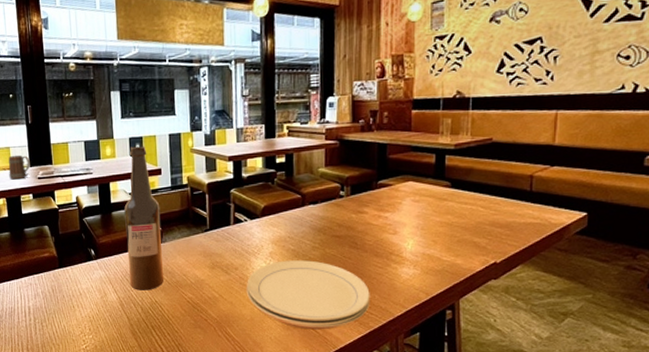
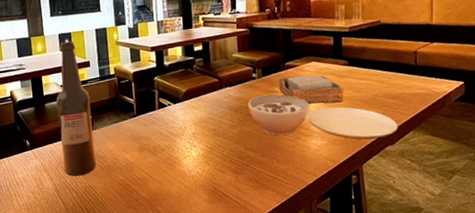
plate: present [246,260,370,330] -> none [172,138,285,202]
soup bowl: none [333,216,403,261] -> present [248,94,310,136]
napkin holder: none [368,196,443,229] -> present [278,75,344,104]
plate: none [399,233,505,272] -> present [307,106,399,140]

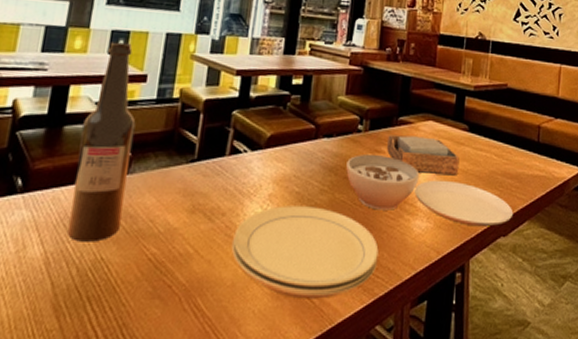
plate: none [172,138,285,202] -> present [231,206,379,299]

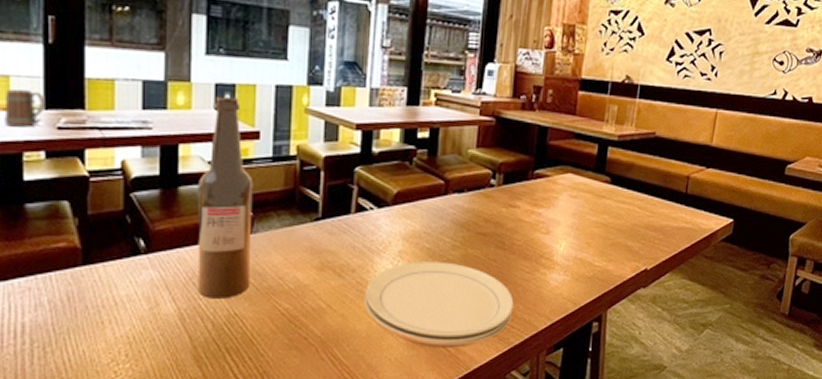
soup bowl: present [346,154,420,211] -> none [479,210,557,265]
napkin holder: present [386,135,460,176] -> none [521,189,600,229]
plate: present [414,180,514,227] -> none [551,233,655,279]

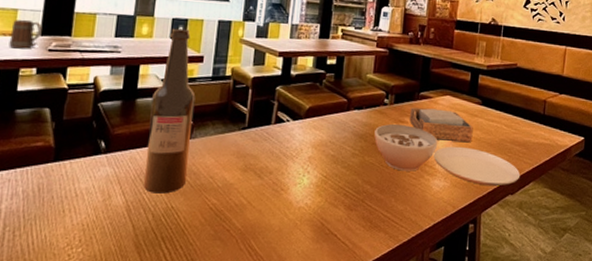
plate: present [363,262,514,348] -> none [278,166,403,243]
soup bowl: none [479,210,557,265] -> present [374,124,438,172]
napkin holder: none [521,189,600,229] -> present [409,107,473,143]
plate: none [551,233,655,279] -> present [433,146,521,187]

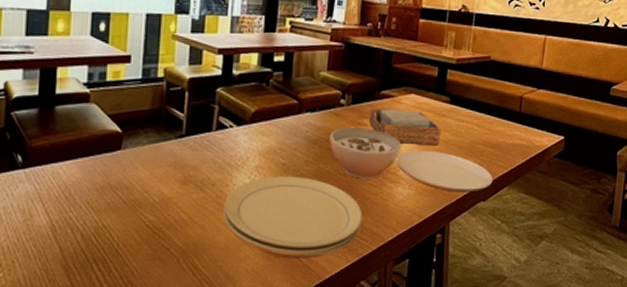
beer bottle: present [144,28,196,194] -> none [70,24,124,211]
plate: none [278,166,403,243] -> present [222,176,363,259]

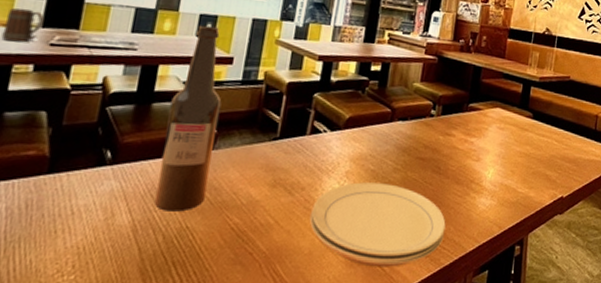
beer bottle: none [70,24,124,211] -> present [155,25,222,212]
soup bowl: present [329,127,402,179] -> none [418,137,486,189]
napkin holder: present [368,108,441,146] -> none [456,120,523,159]
plate: present [396,150,493,193] -> none [480,162,570,206]

